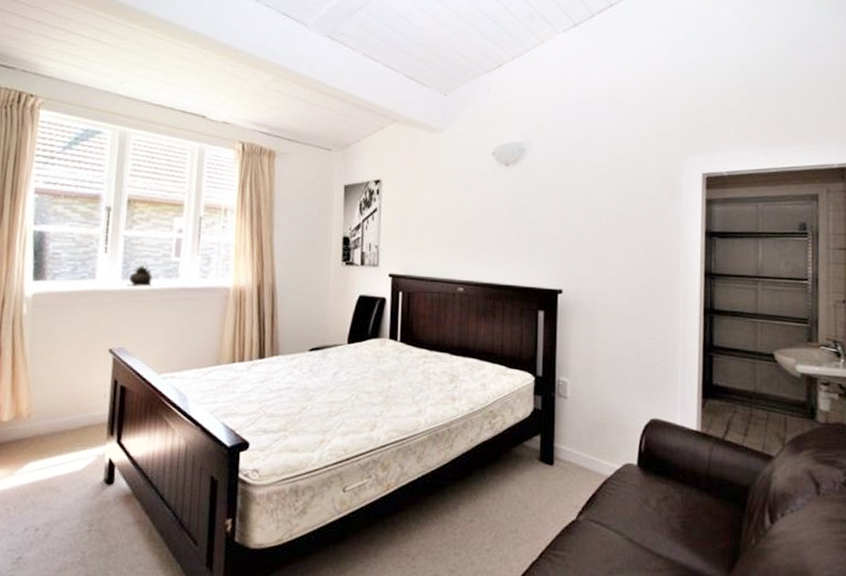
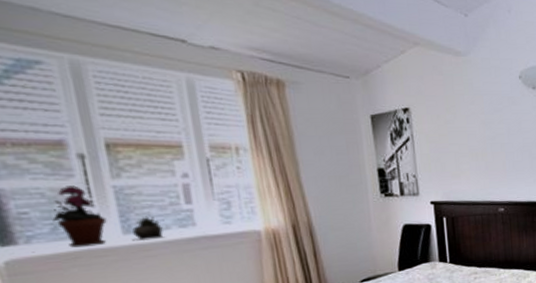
potted plant: none [75,233,113,288] -> present [52,185,107,248]

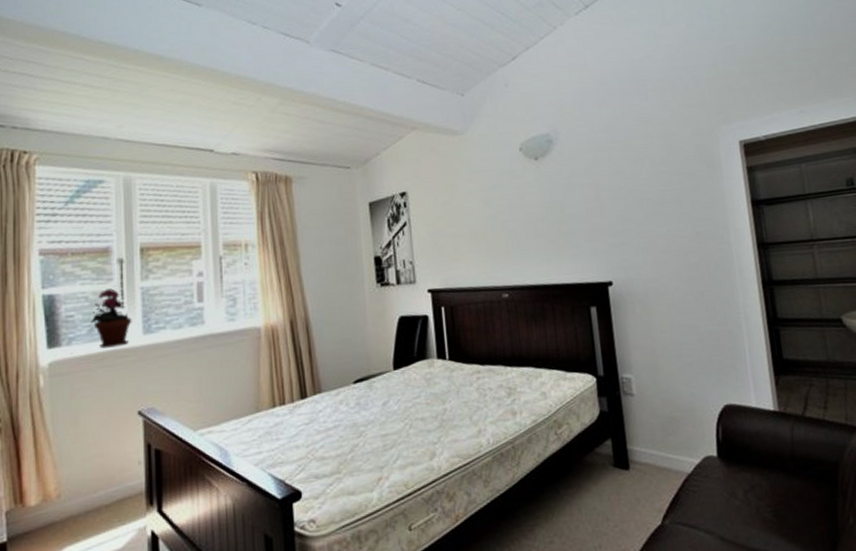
succulent plant: present [131,216,166,242] -> none [149,315,178,341]

